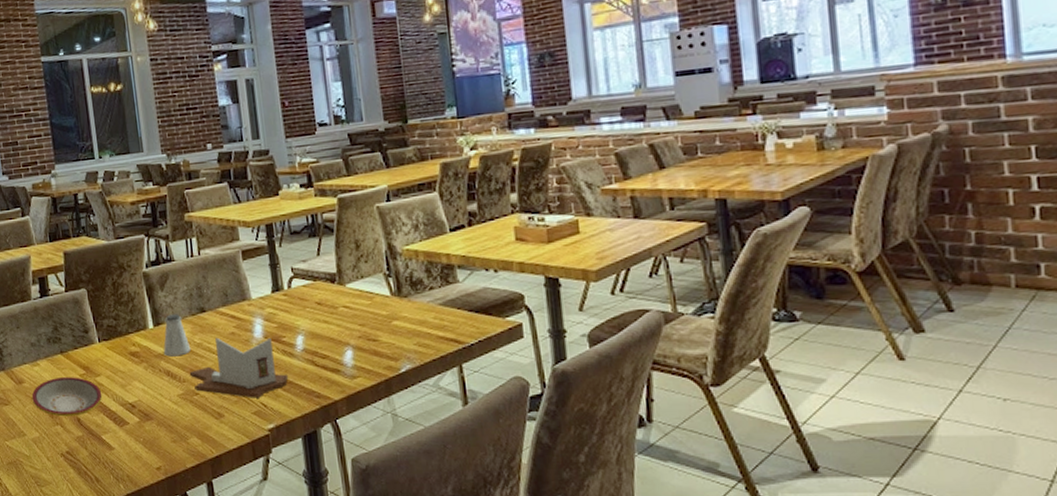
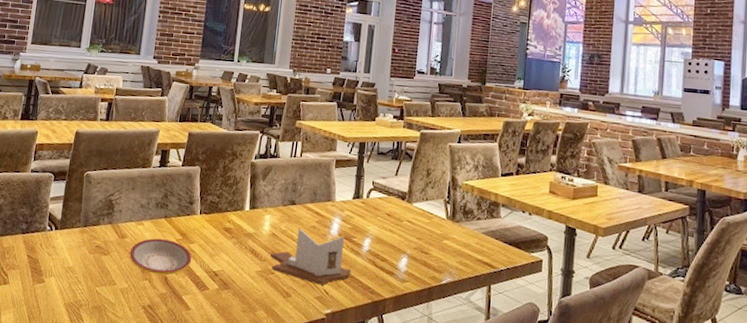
saltshaker: present [163,314,190,357] -> none [252,201,276,238]

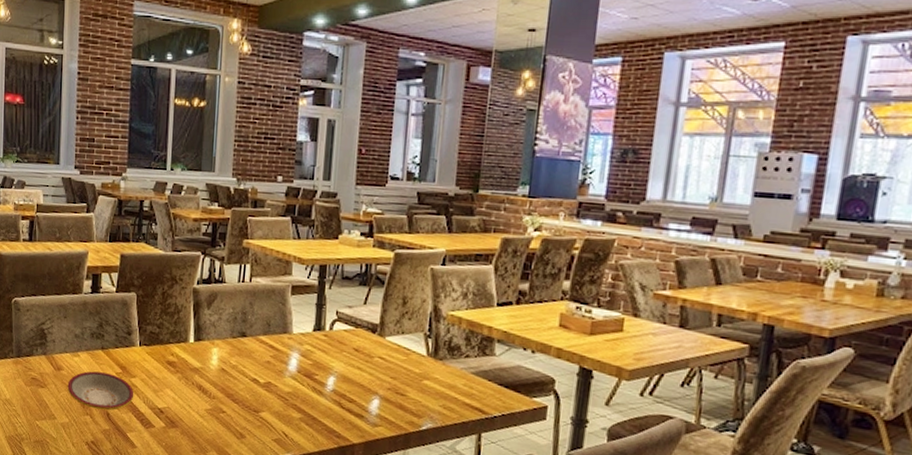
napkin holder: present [270,228,352,286] -> none [219,363,314,427]

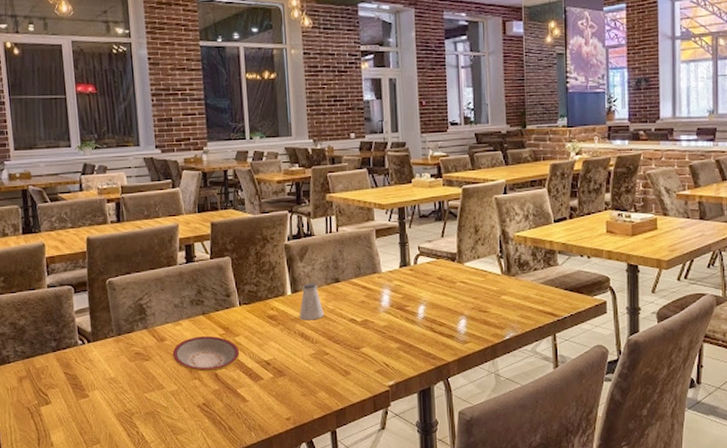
saltshaker: none [199,333,226,374] -> present [299,283,324,321]

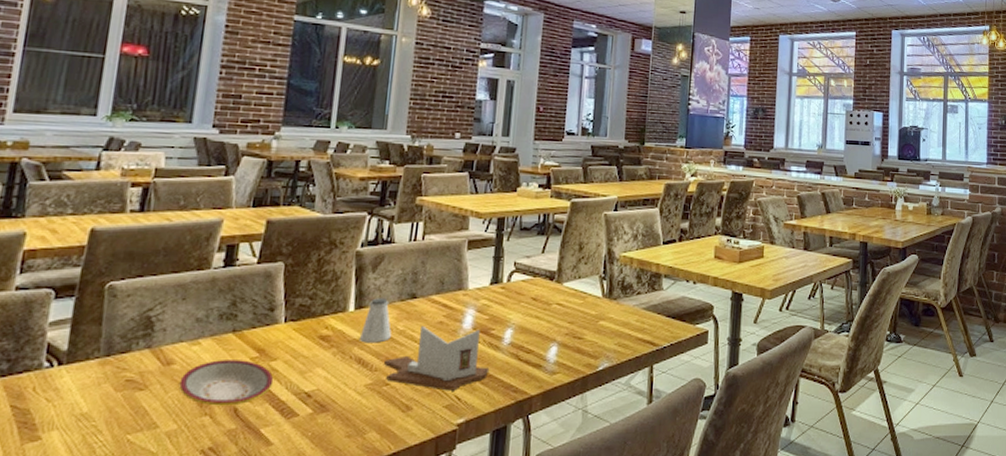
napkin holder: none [321,305,410,359] -> present [383,325,490,391]

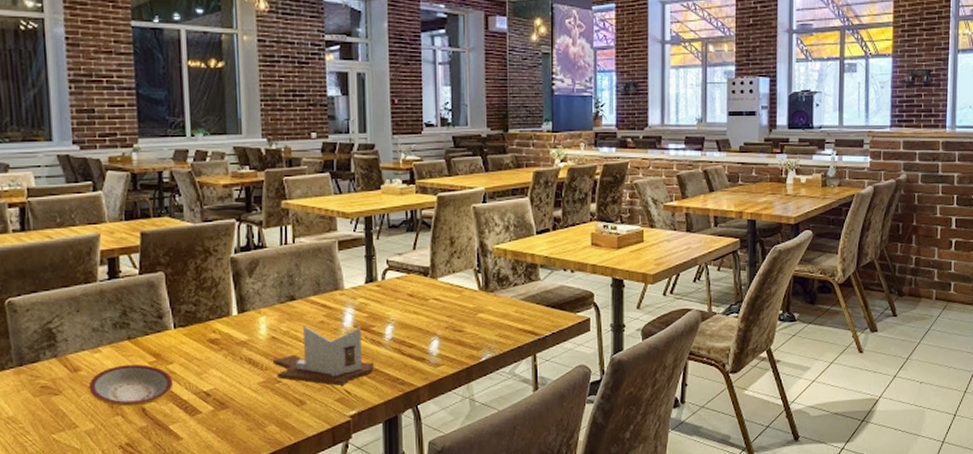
saltshaker: present [359,298,391,343] -> none [246,301,276,344]

